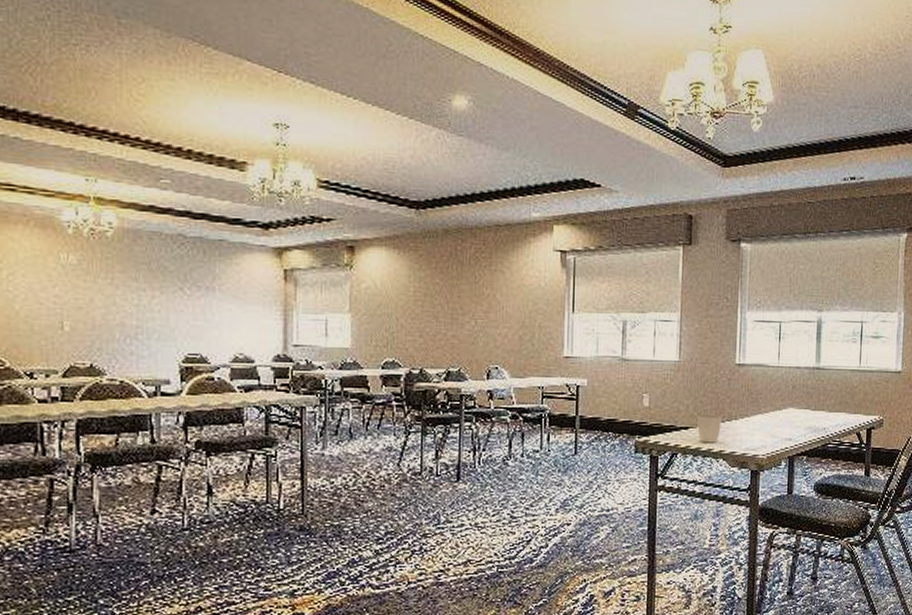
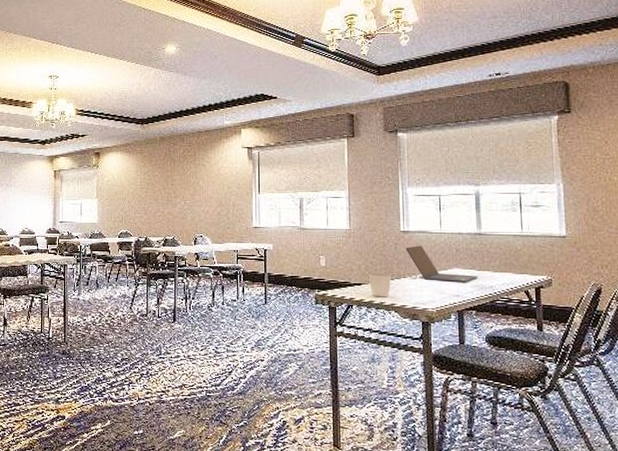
laptop: none [739,381,813,425] -> present [405,245,479,283]

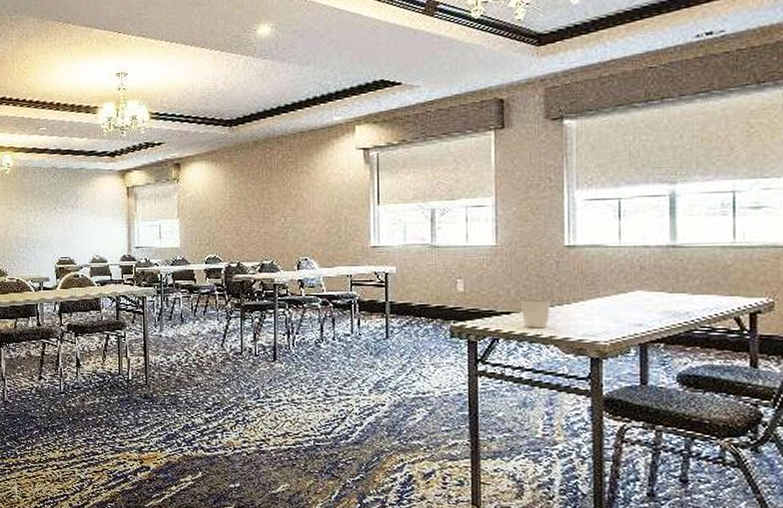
laptop: present [405,245,479,283] -> none [570,263,670,309]

